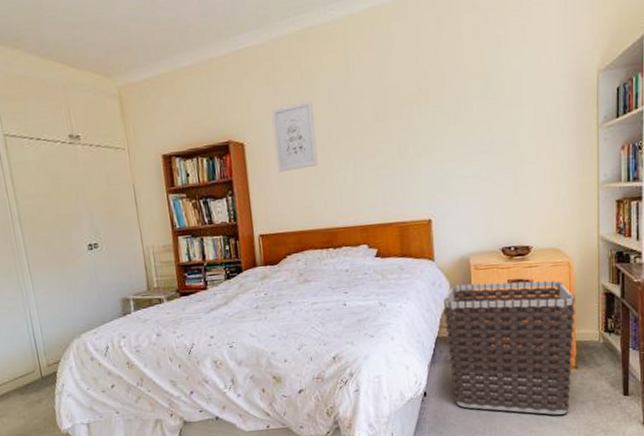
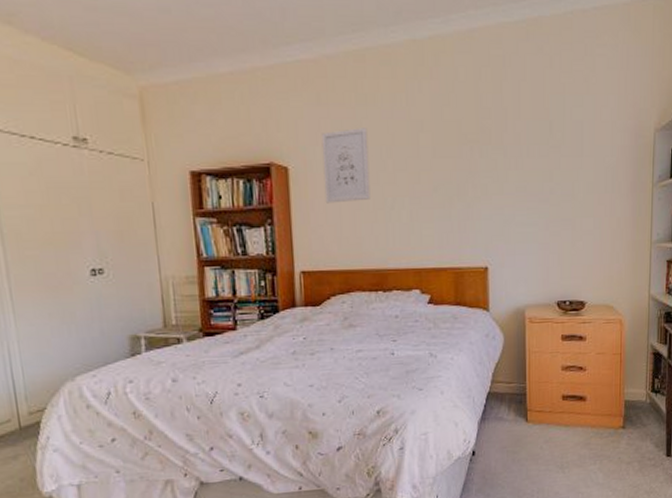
clothes hamper: present [443,280,575,415] -> none [496,337,625,476]

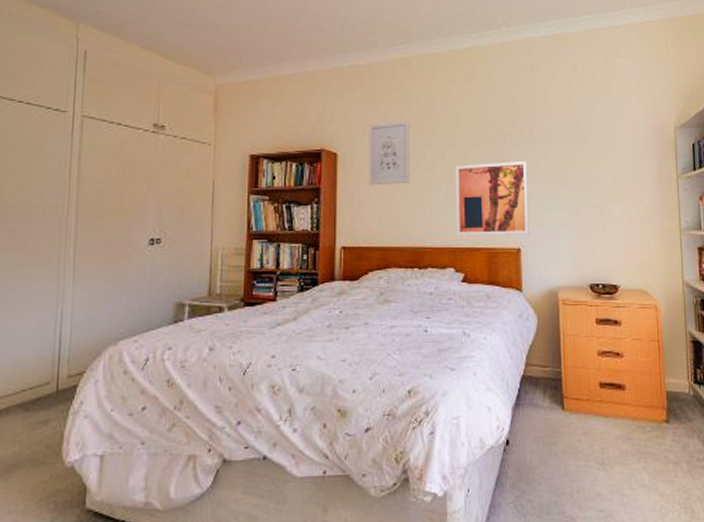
wall art: none [419,171,497,256] -> present [455,160,529,236]

